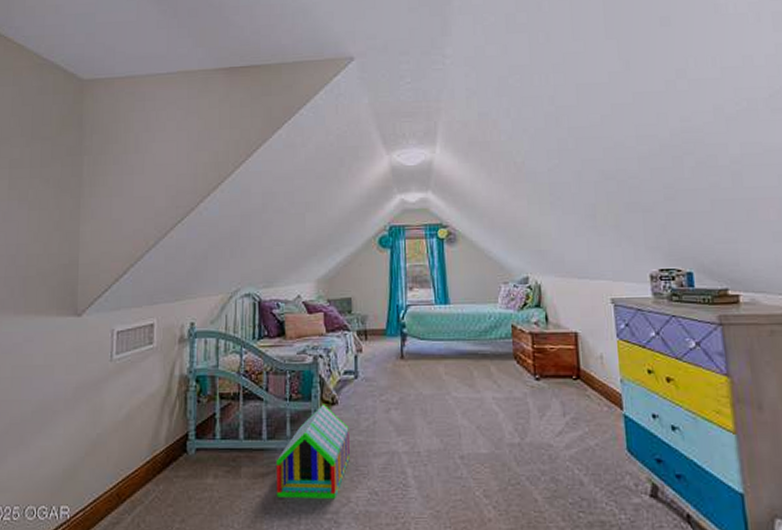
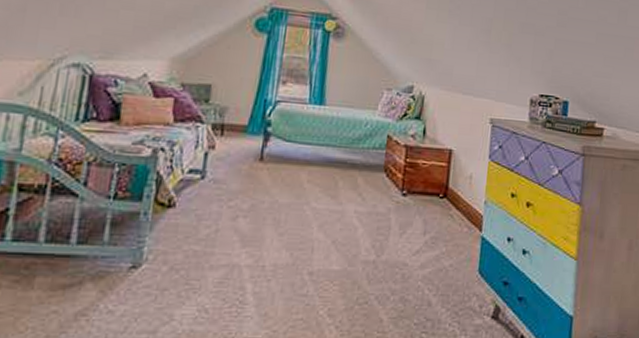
toy house: present [277,404,350,499] -> none [80,206,185,315]

